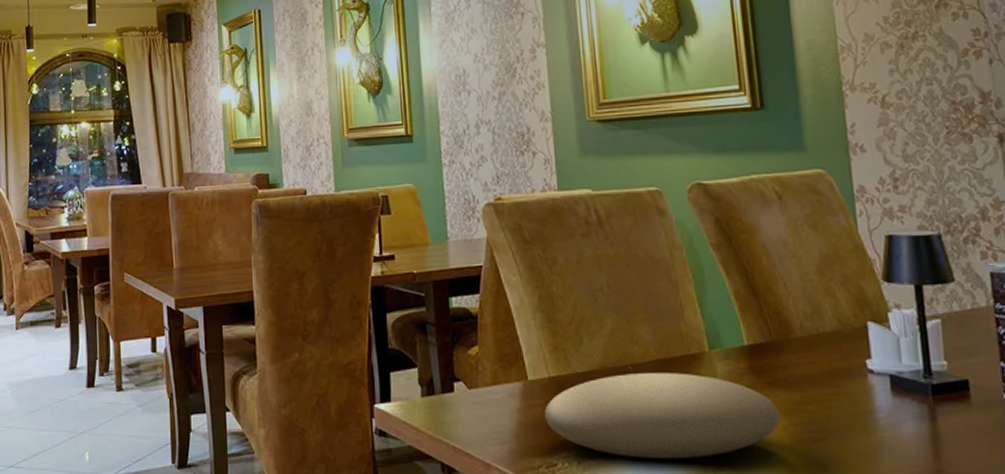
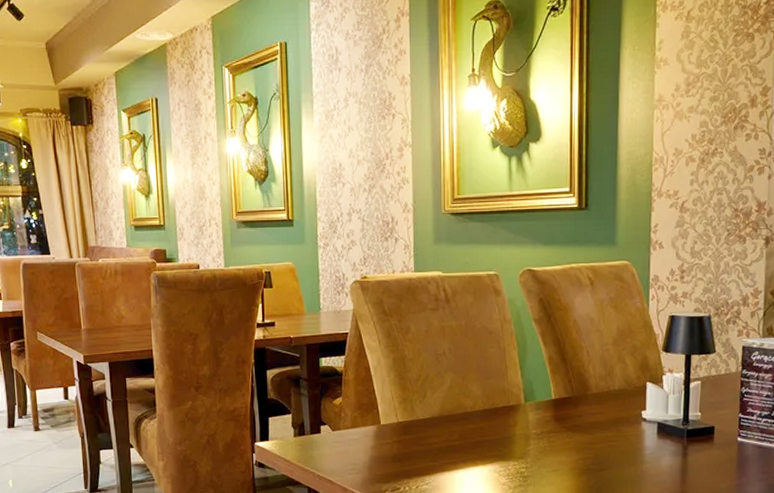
plate: present [544,373,780,458] -> none [392,419,573,484]

